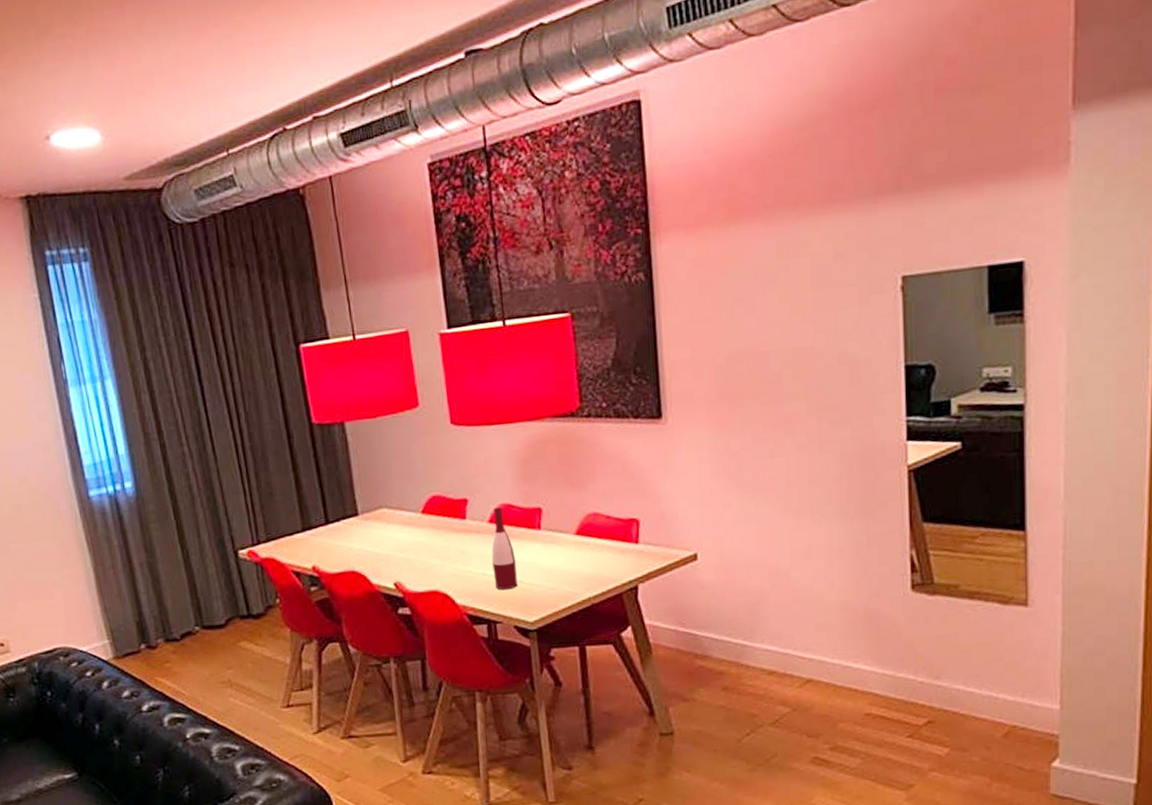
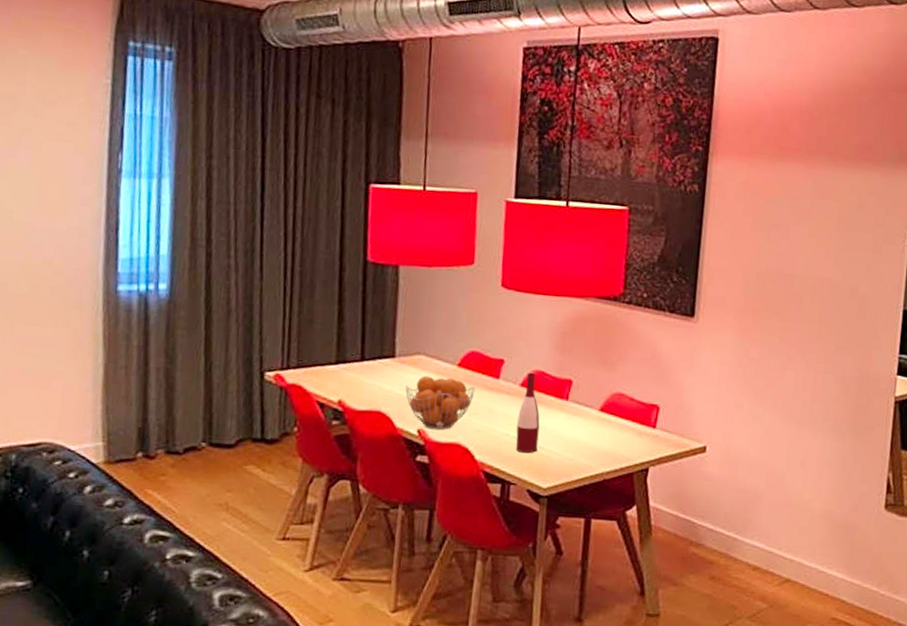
fruit basket: none [373,526,444,581] -> present [405,375,476,430]

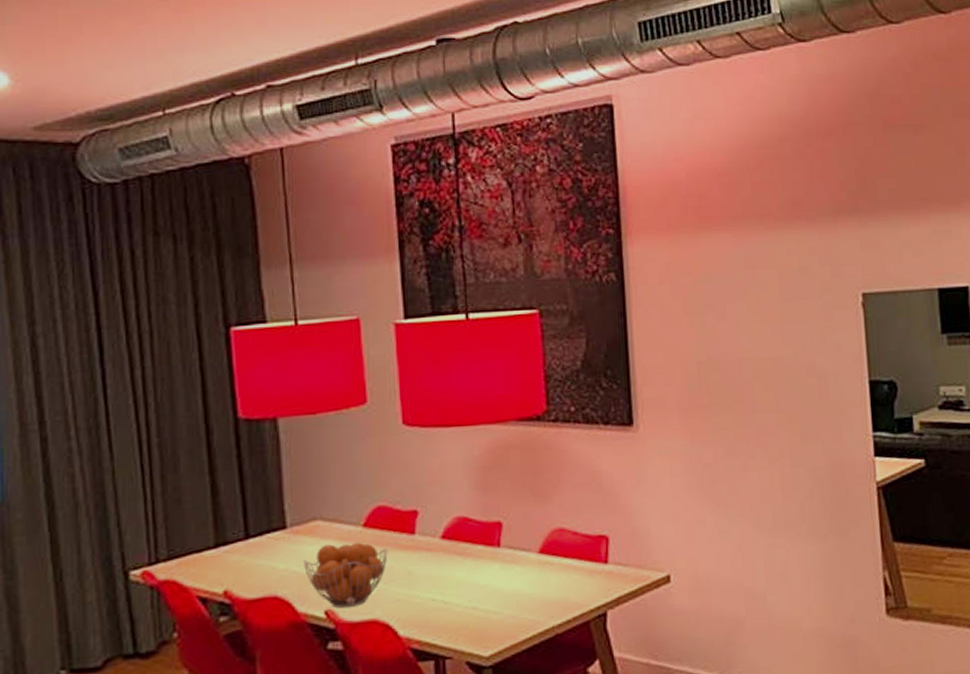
wine bottle: present [516,373,540,454] -> none [443,521,472,619]

